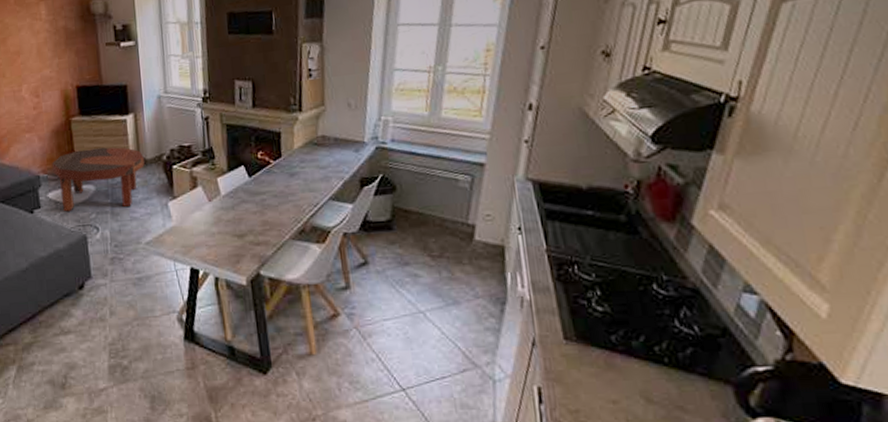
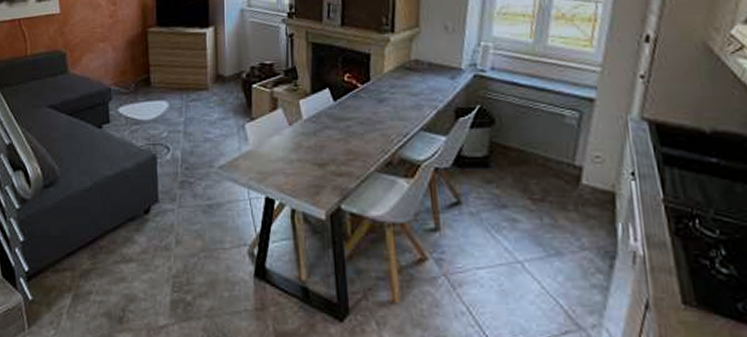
coffee table: present [51,147,145,212] -> none [124,61,222,129]

